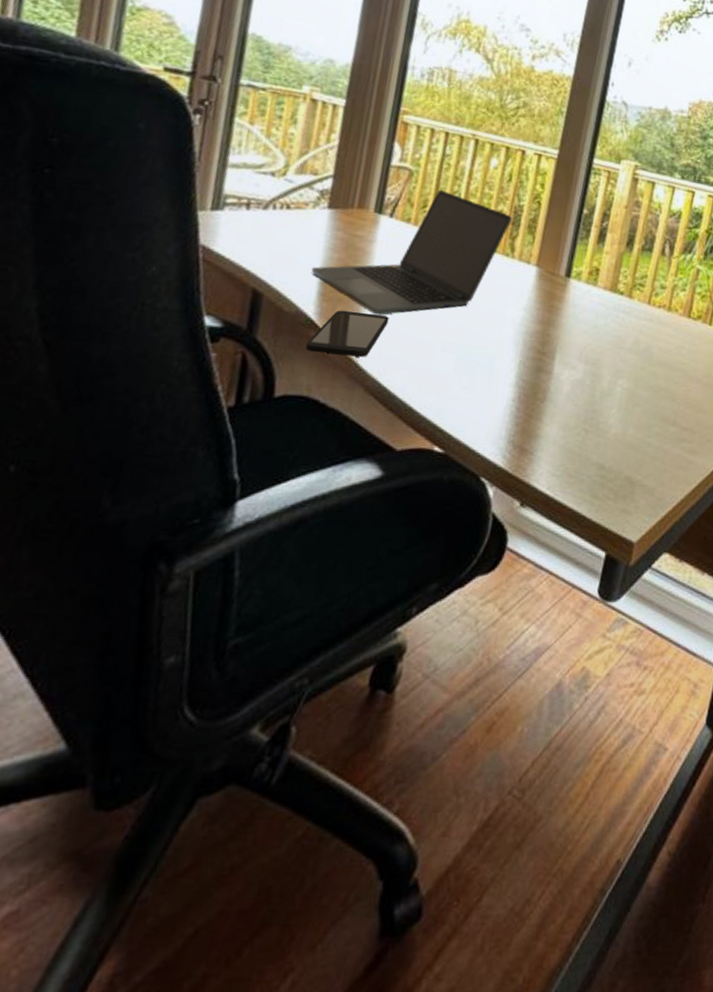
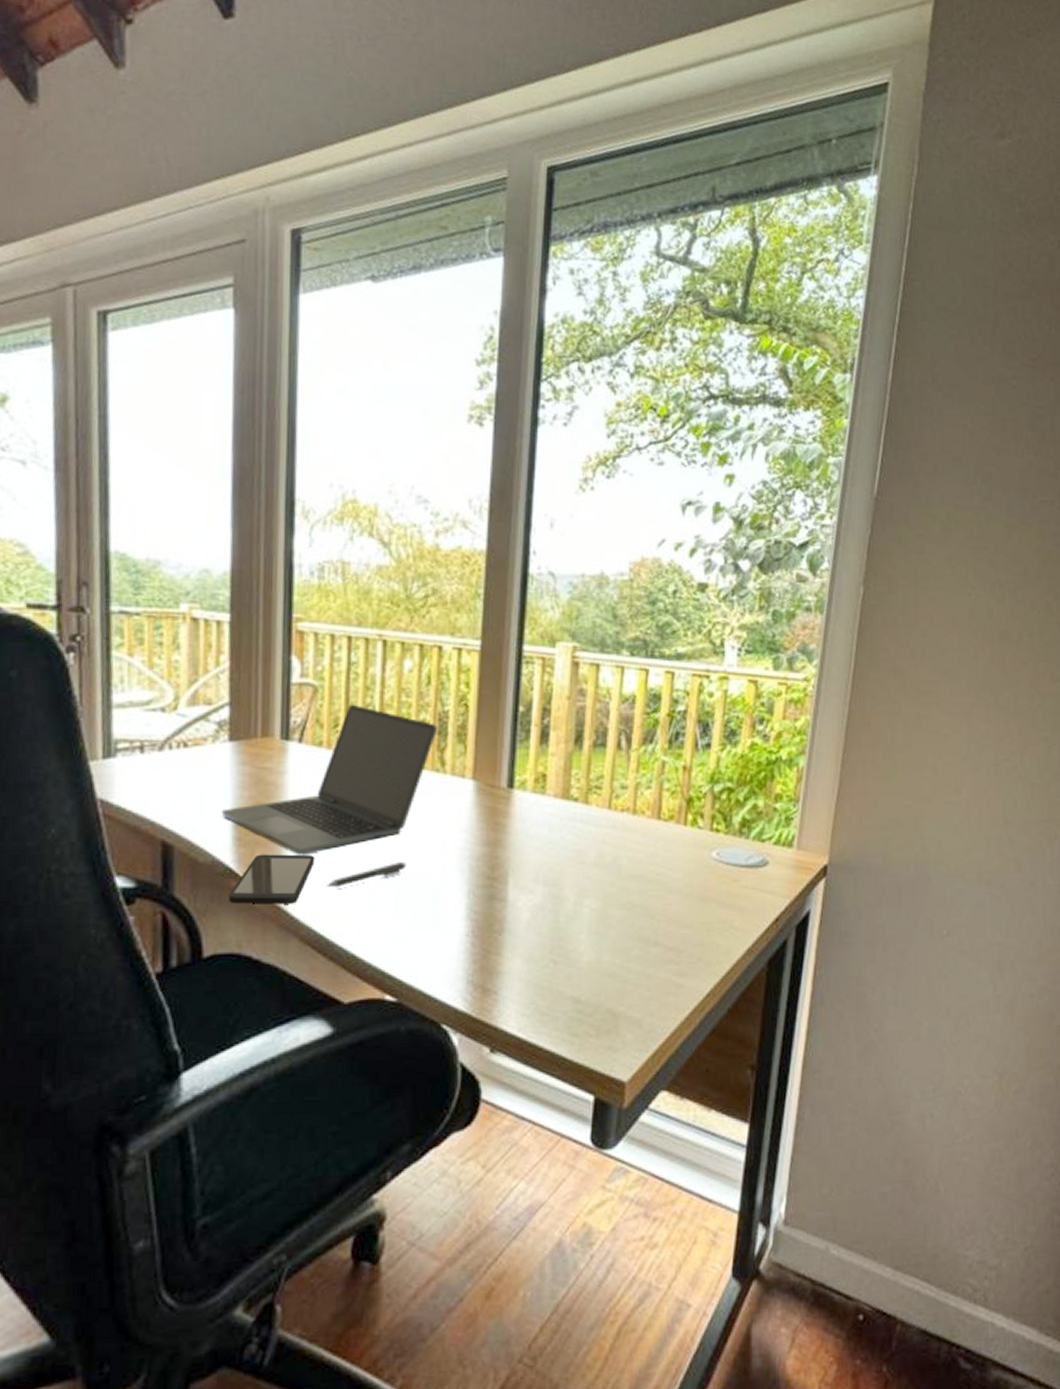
pen: none [396,329,469,348] -> present [326,861,406,888]

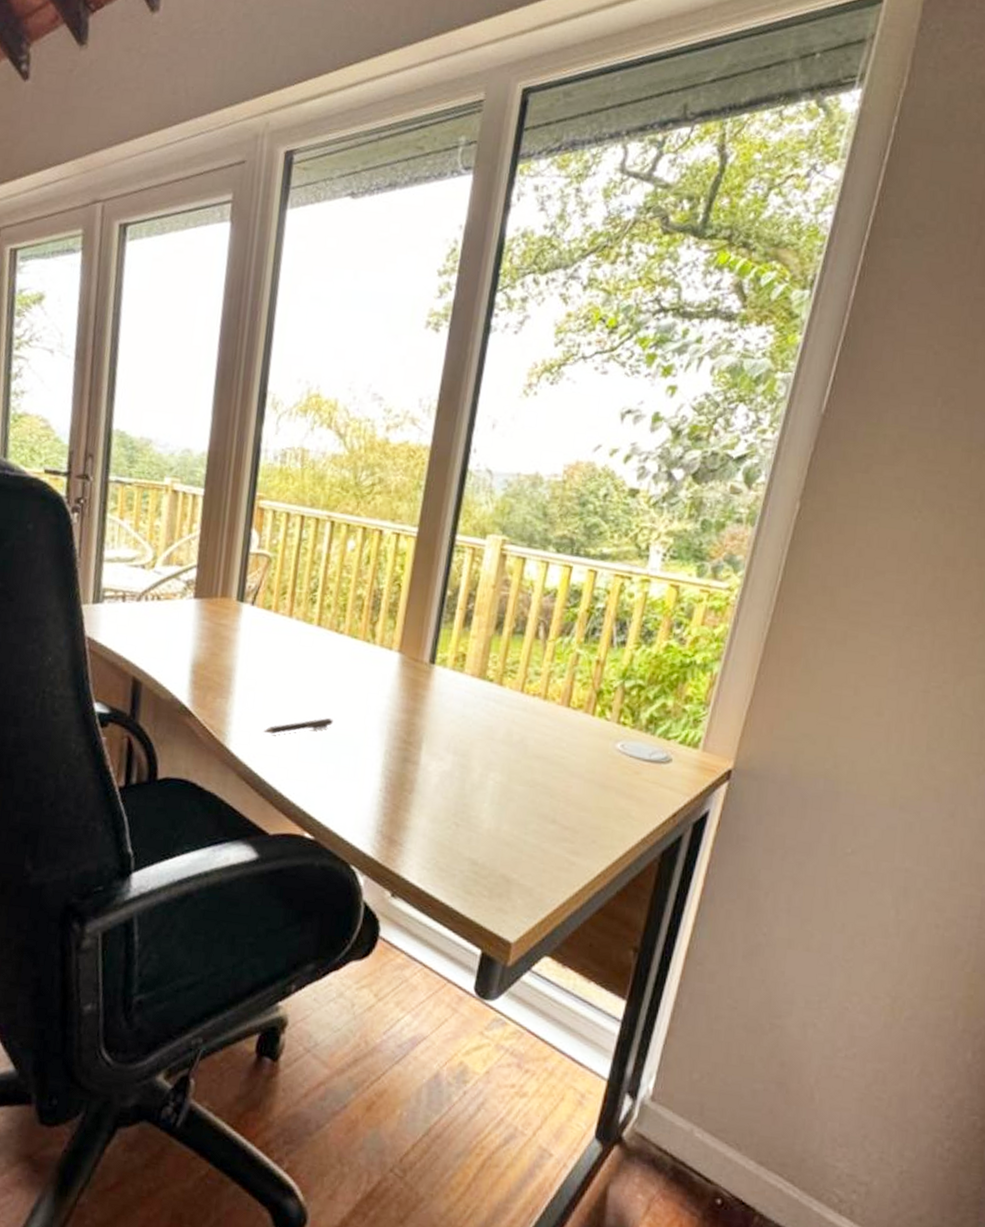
laptop: present [221,704,438,854] -> none [182,575,373,702]
phone: present [229,854,315,905] -> none [182,697,256,743]

